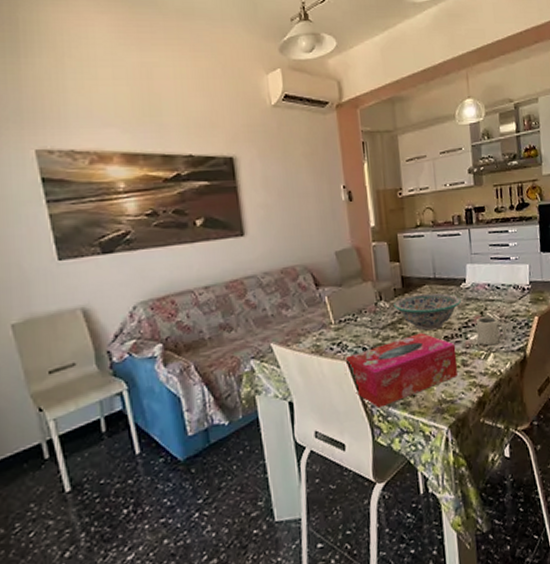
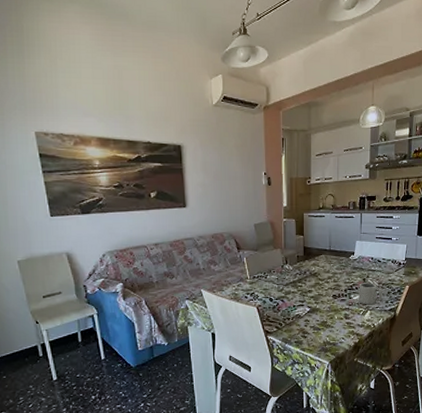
tissue box: present [346,333,458,408] -> none [257,291,341,344]
decorative bowl: present [394,292,461,331] -> none [296,261,349,290]

